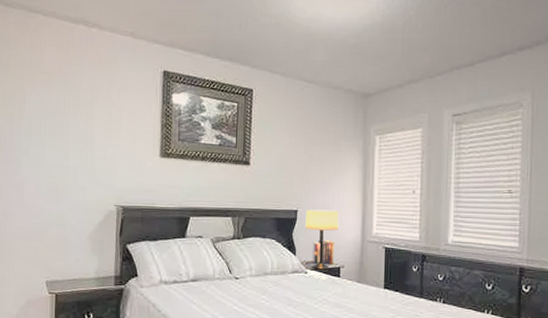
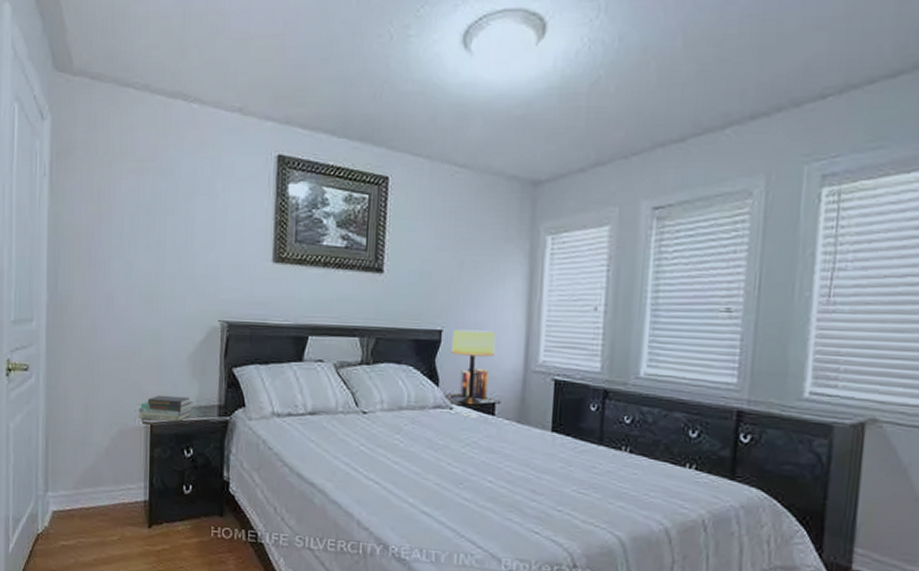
books: none [44,269,94,291] -> present [137,395,195,422]

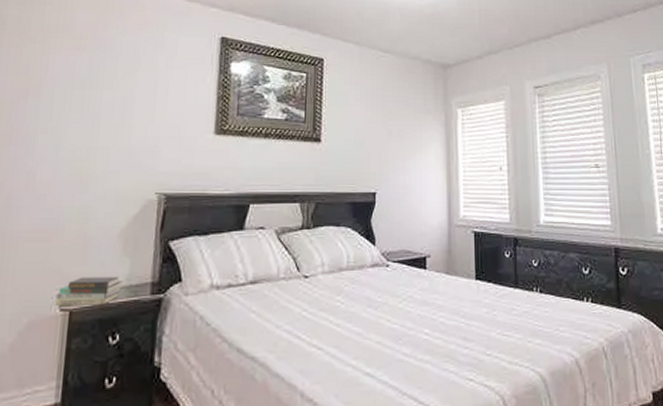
table lamp: present [451,329,496,406] -> none [385,191,422,261]
books: present [458,368,488,400] -> none [393,226,418,255]

